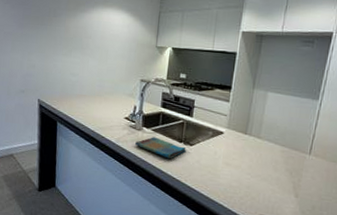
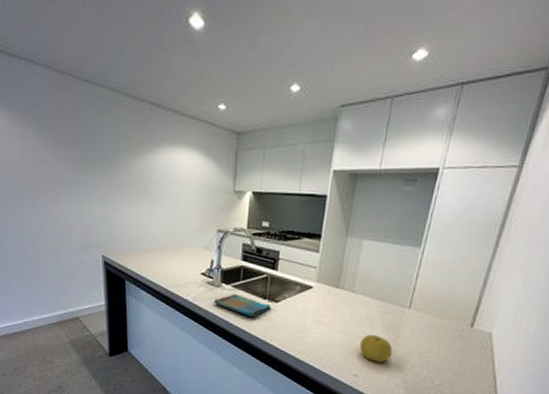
fruit: none [266,177,296,204] -> present [360,334,393,363]

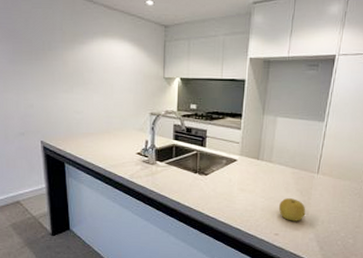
dish towel: present [213,294,271,318] -> none [149,170,202,190]

